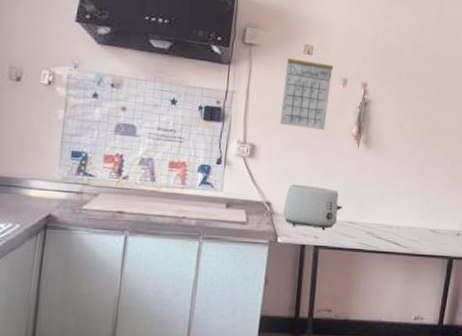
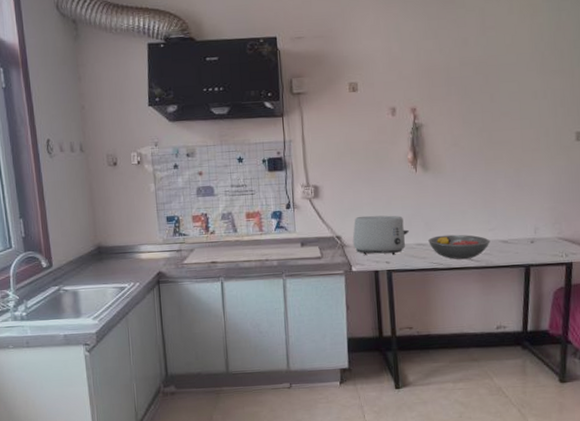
calendar: present [279,48,334,130] -> none [335,84,381,164]
fruit bowl: none [360,216,420,244] -> present [428,234,490,259]

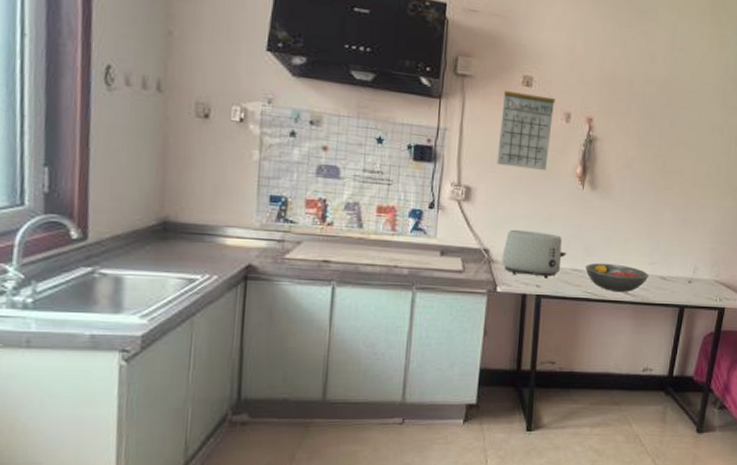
calendar: none [335,84,381,164] -> present [496,79,555,170]

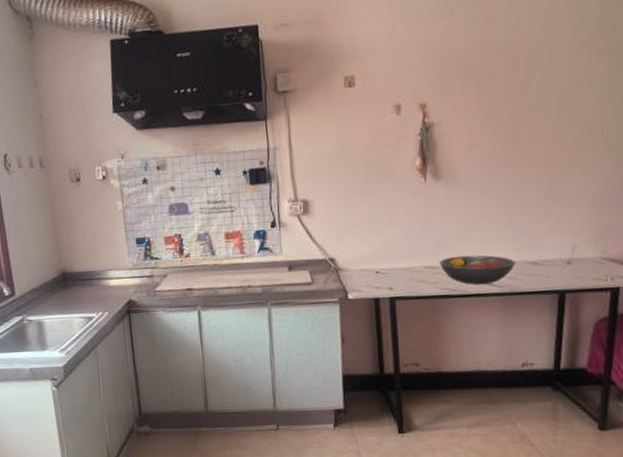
calendar: present [496,79,555,170] -> none [327,78,383,174]
toaster: present [501,229,566,279] -> none [348,233,416,280]

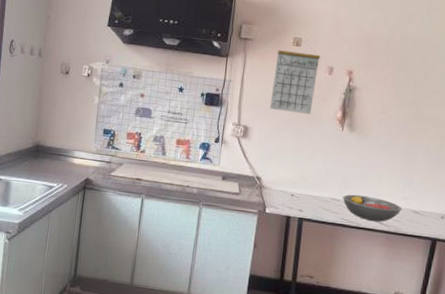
calendar: none [327,78,383,174] -> present [269,40,321,114]

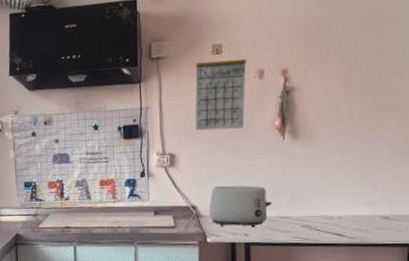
toaster: none [270,162,326,205] -> present [208,185,272,228]
fruit bowl: present [343,194,402,222] -> none [294,208,368,235]

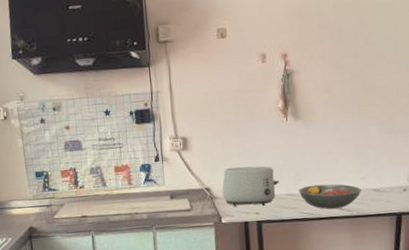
calendar: present [195,46,247,131] -> none [203,30,251,114]
fruit bowl: none [294,208,368,235] -> present [299,183,362,209]

